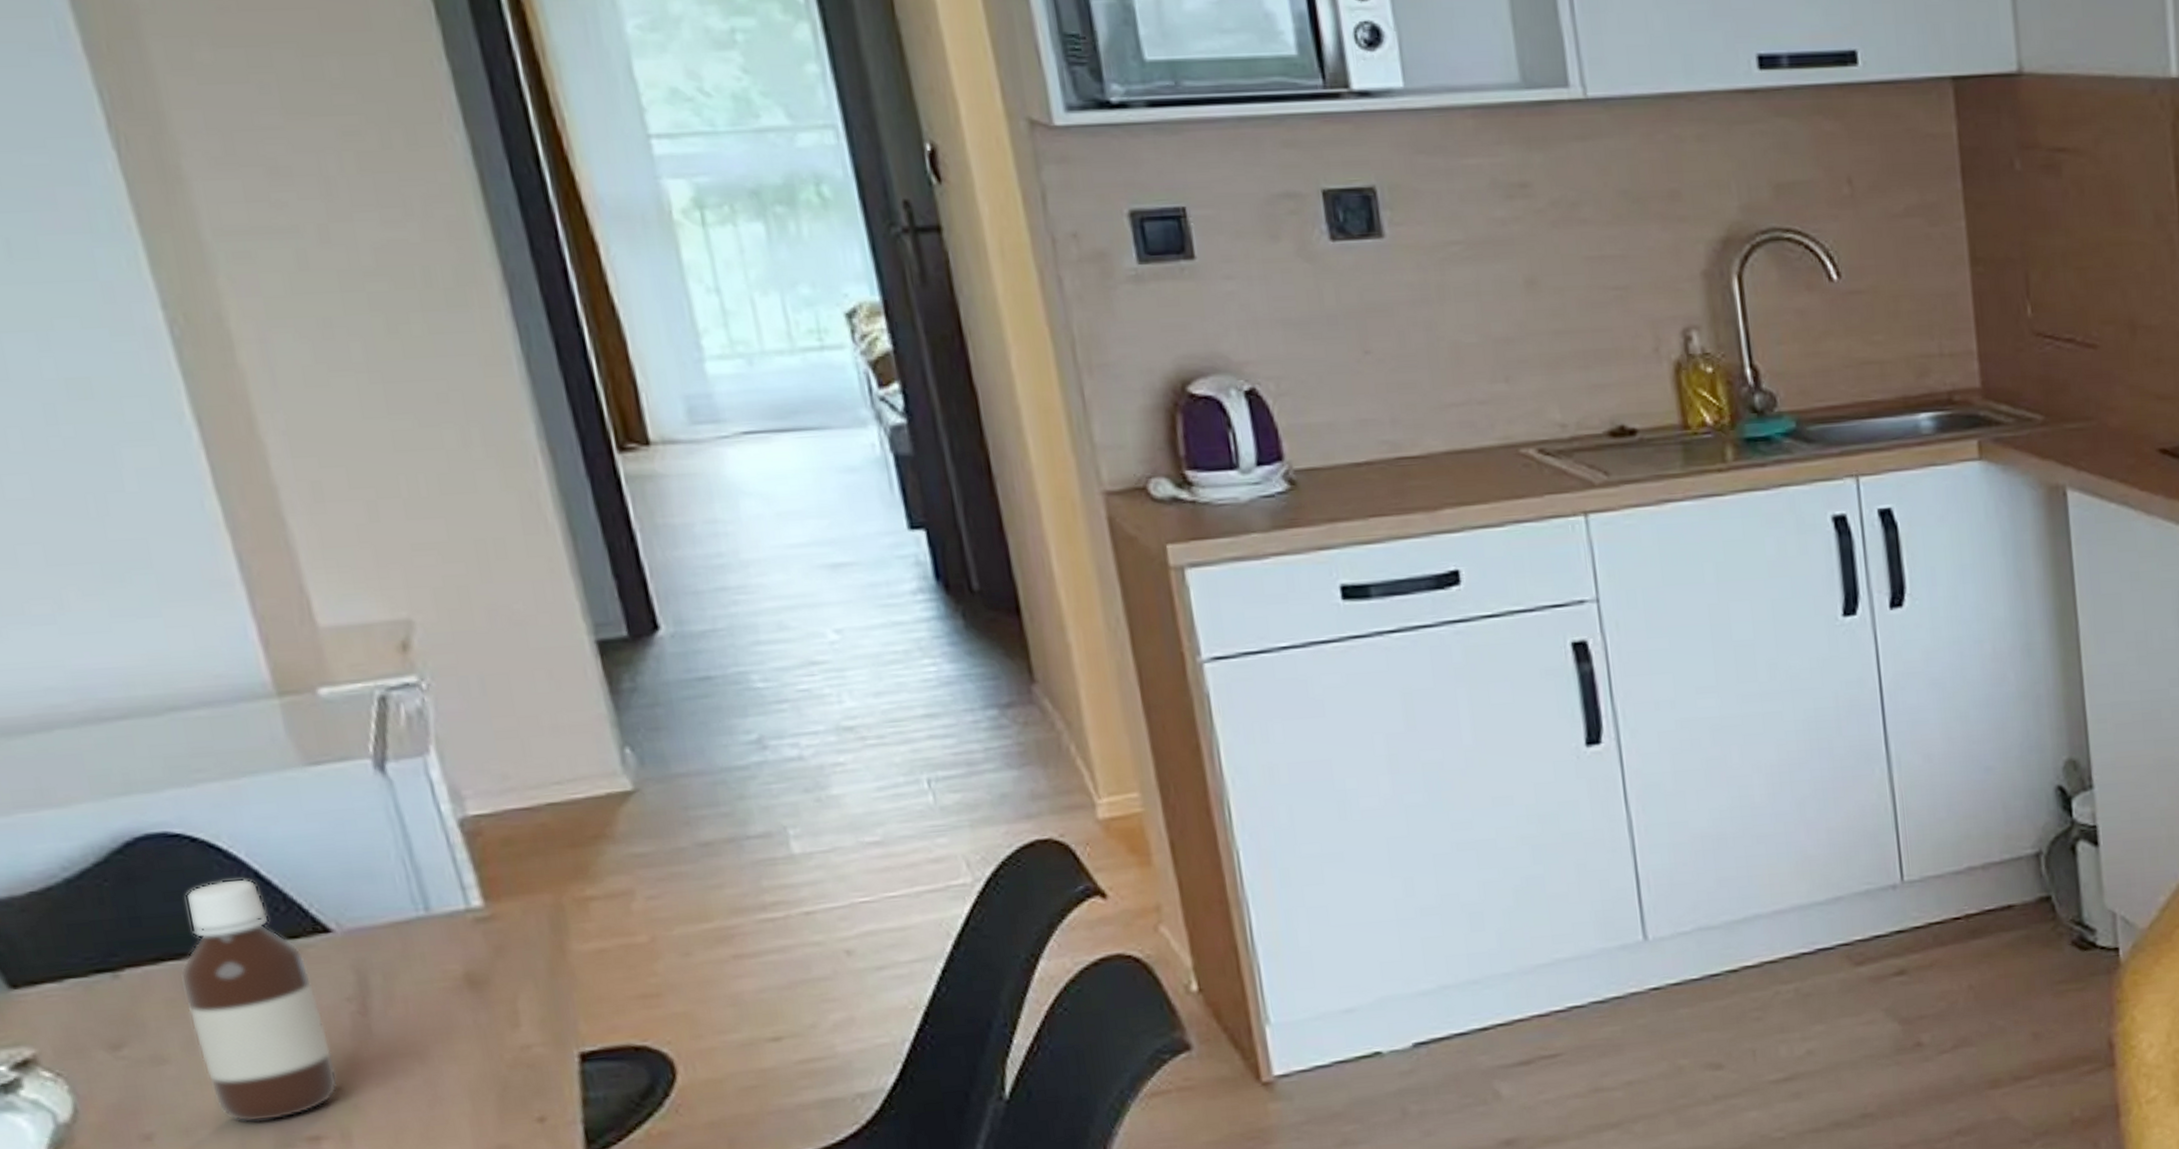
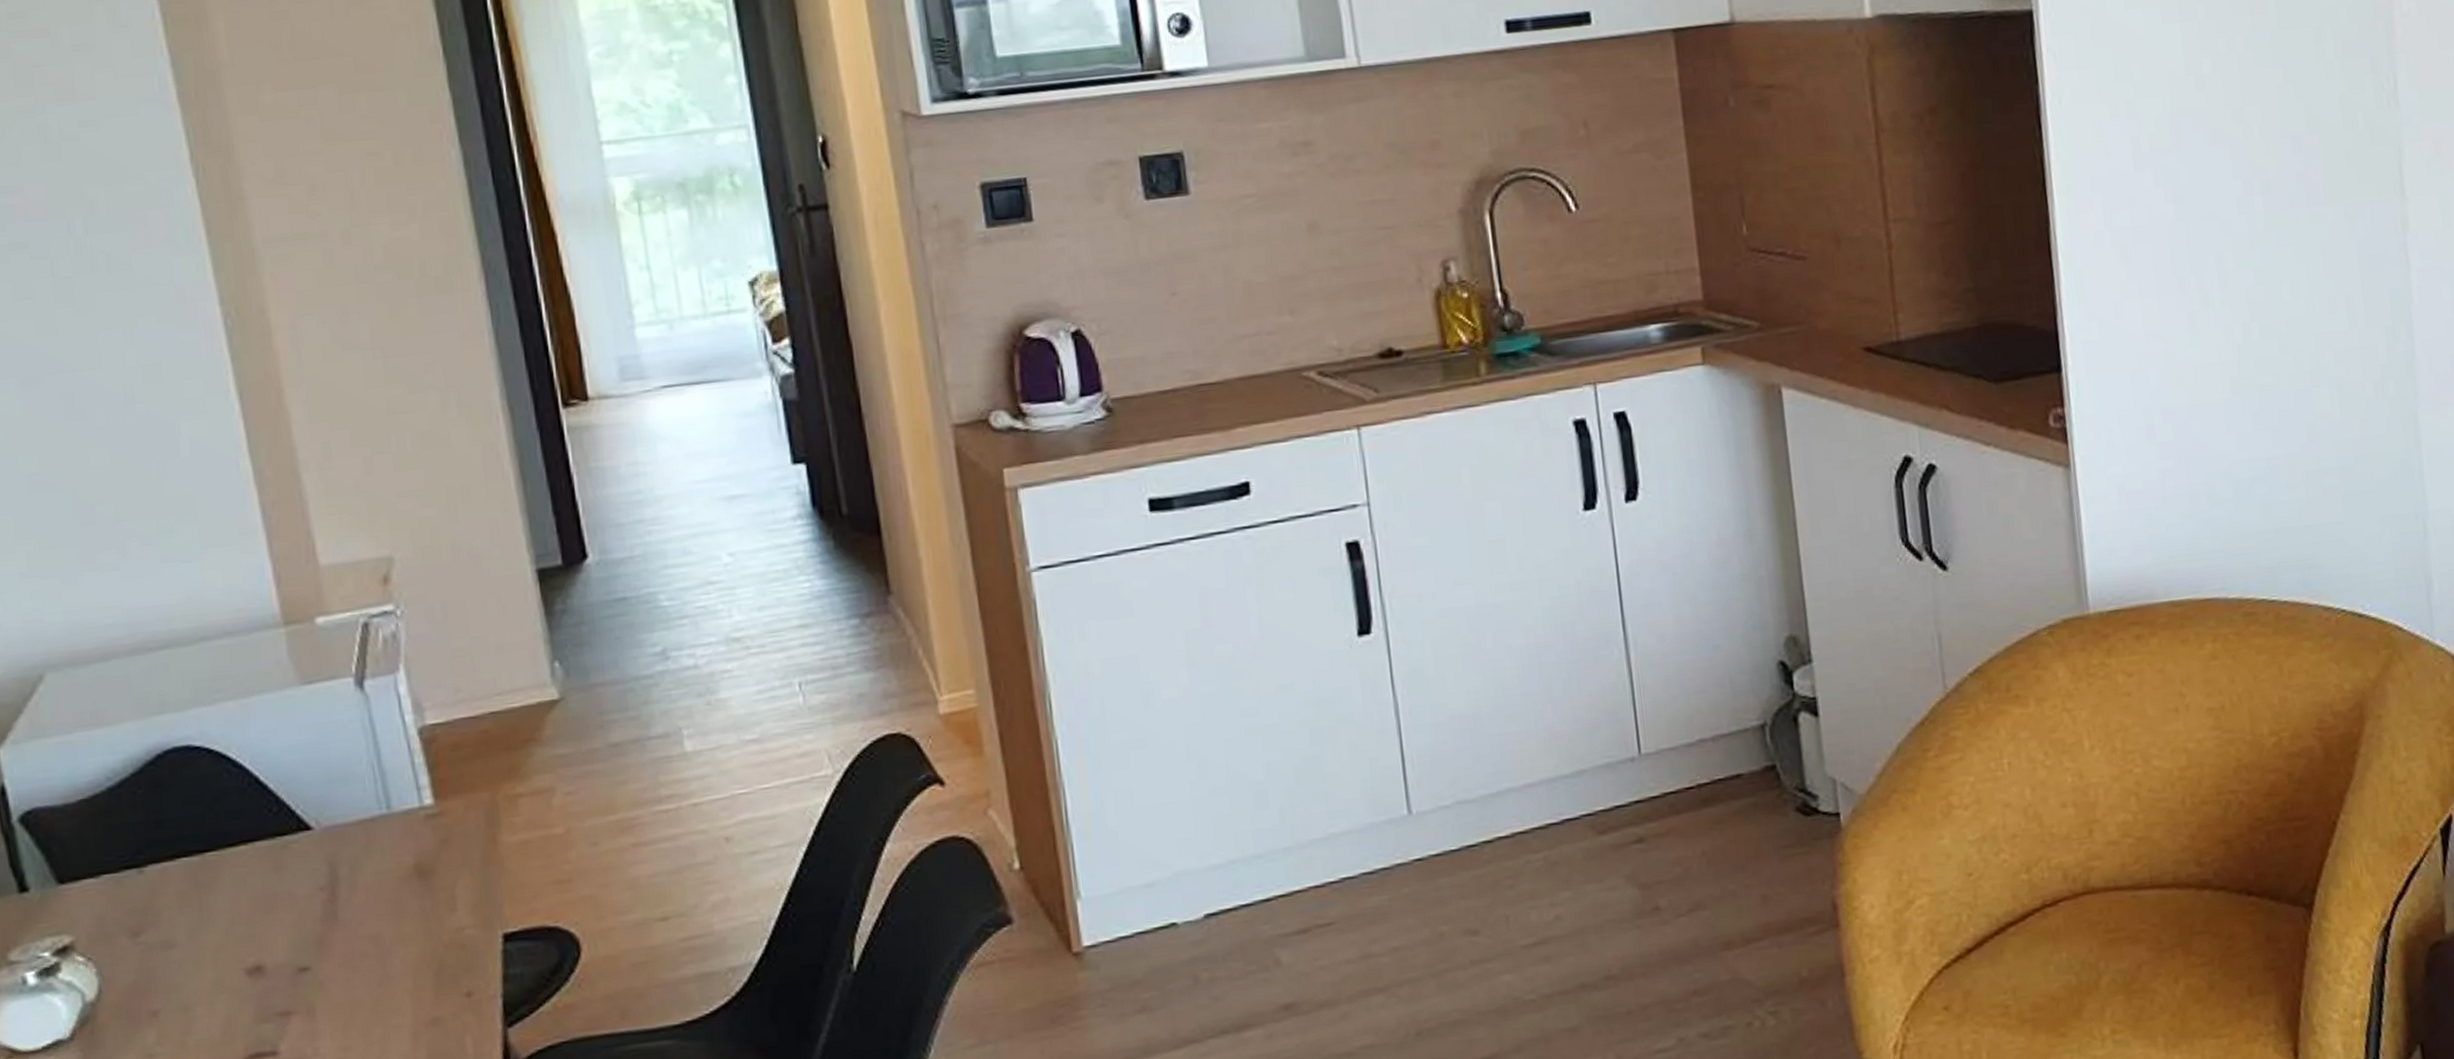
bottle: present [180,878,339,1123] -> none [190,784,308,1000]

